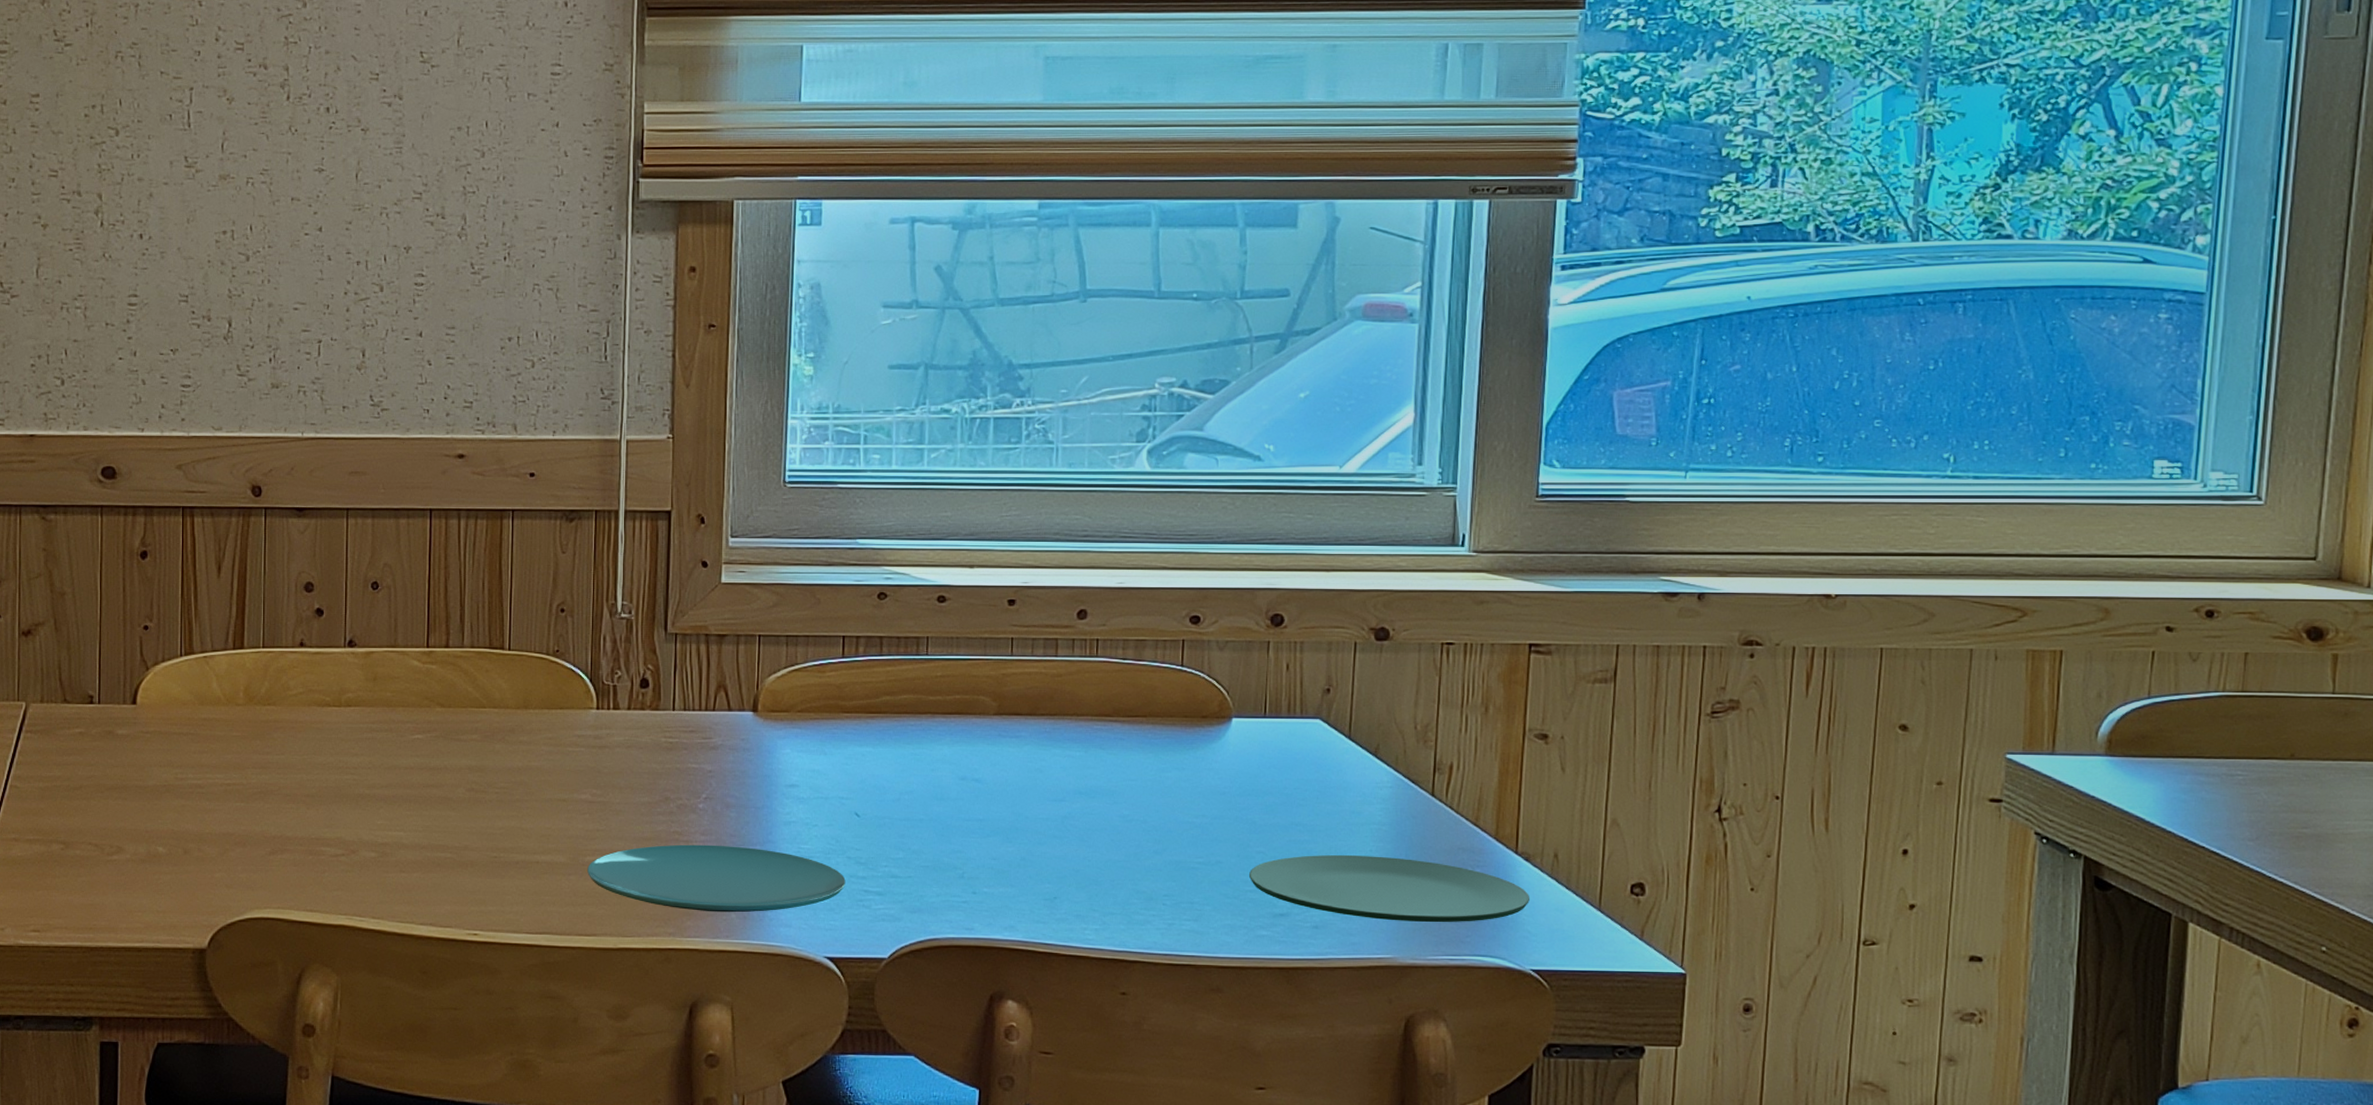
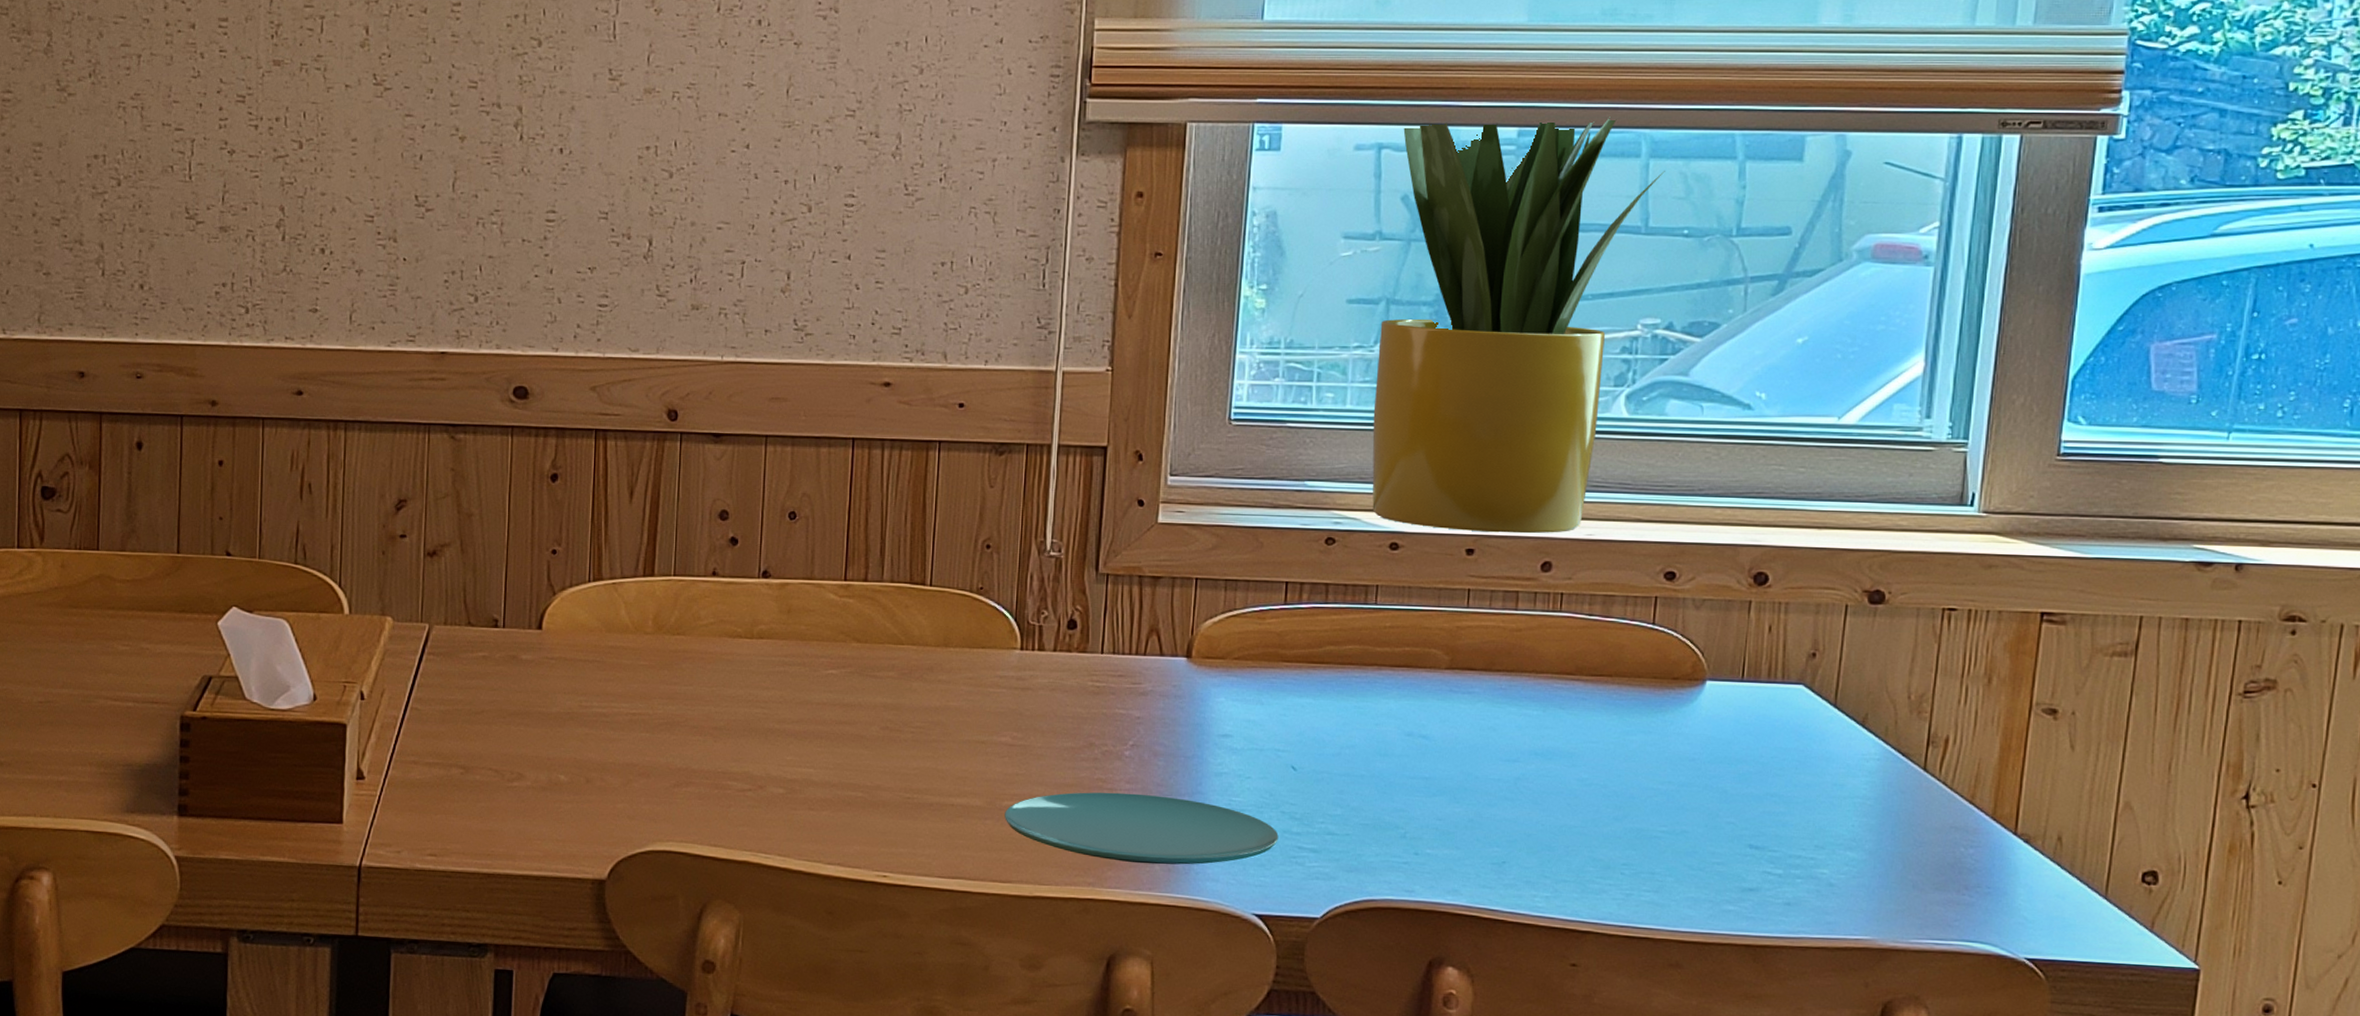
planter: none [917,189,1174,584] -> present [1372,117,1665,534]
plate: present [1249,854,1529,922] -> none [1717,828,2028,905]

